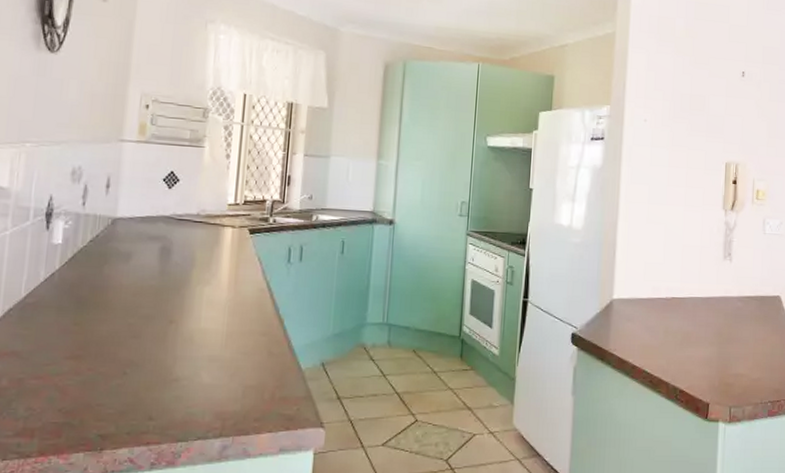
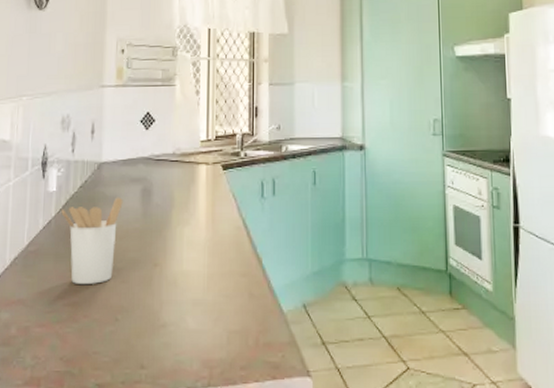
utensil holder: none [67,253,139,338] -> present [61,197,123,284]

